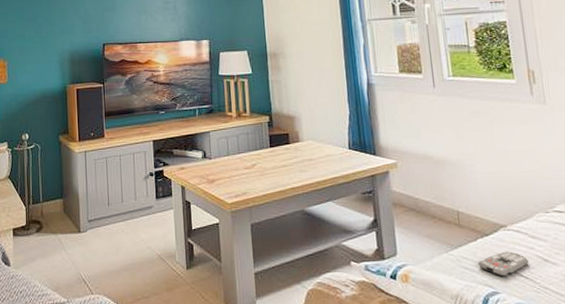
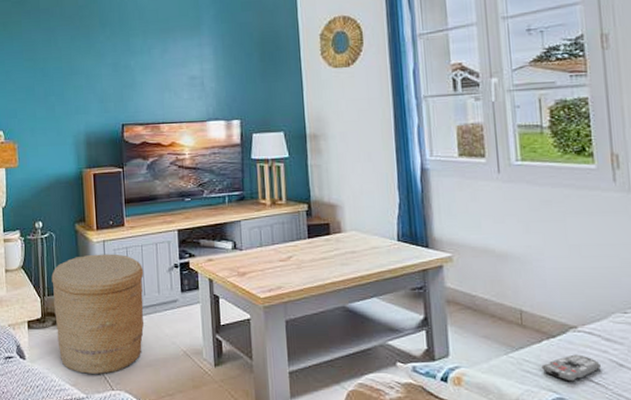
basket: none [36,163,122,280] -> present [51,253,145,375]

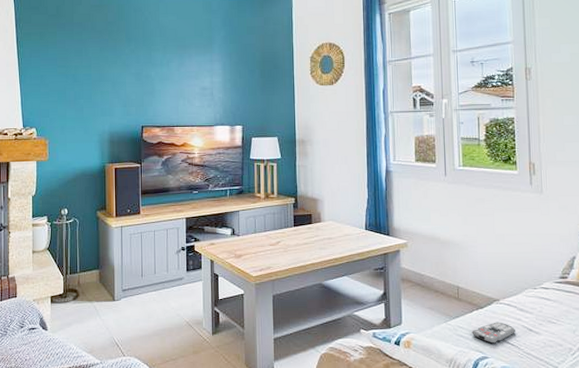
basket: present [51,253,145,375] -> none [74,238,155,343]

